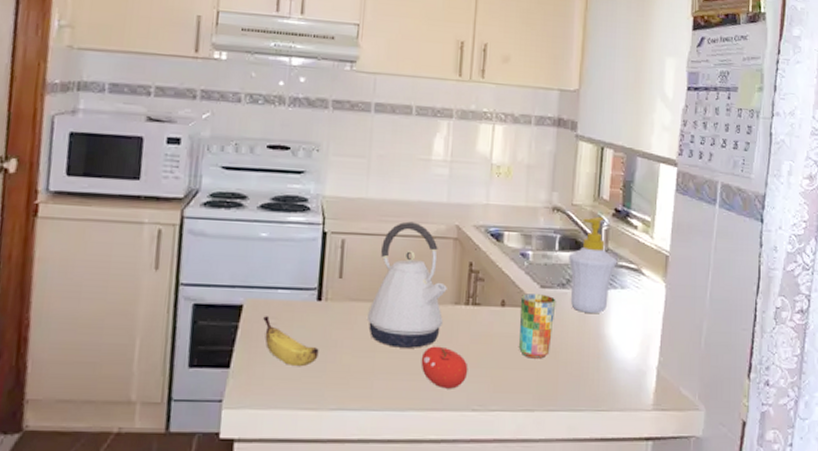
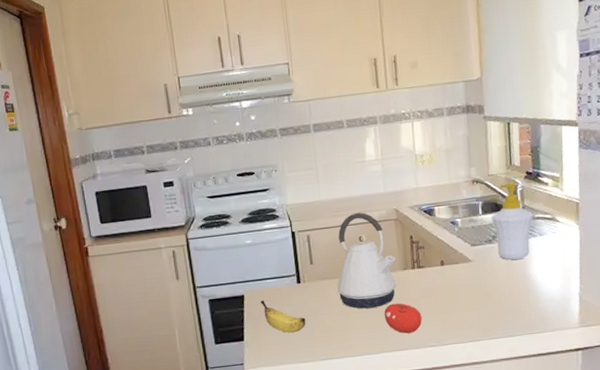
cup: present [519,294,556,359] -> none [456,251,487,302]

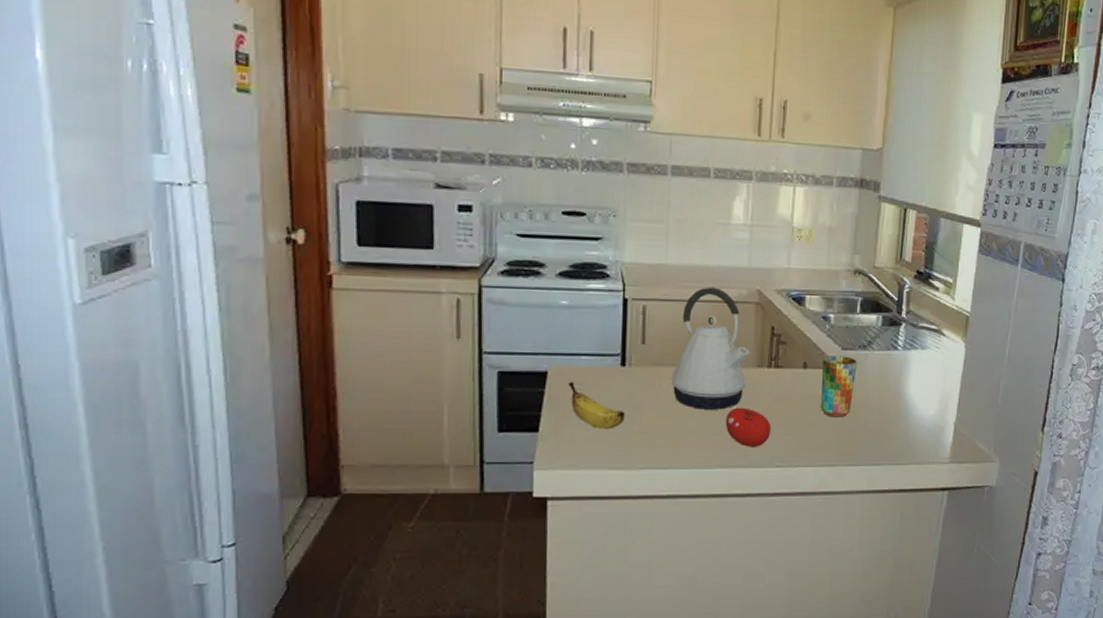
cup: none [456,251,487,302] -> present [821,356,857,418]
soap bottle: present [491,180,534,260] -> none [869,278,919,373]

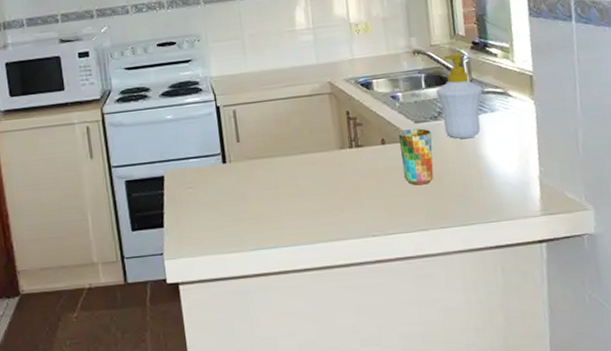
banana: present [569,382,625,430] -> none [182,182,233,220]
kettle: present [672,287,750,410] -> none [267,85,333,193]
fruit: present [725,407,772,447] -> none [319,186,363,221]
soap bottle: none [869,278,919,373] -> present [435,51,484,139]

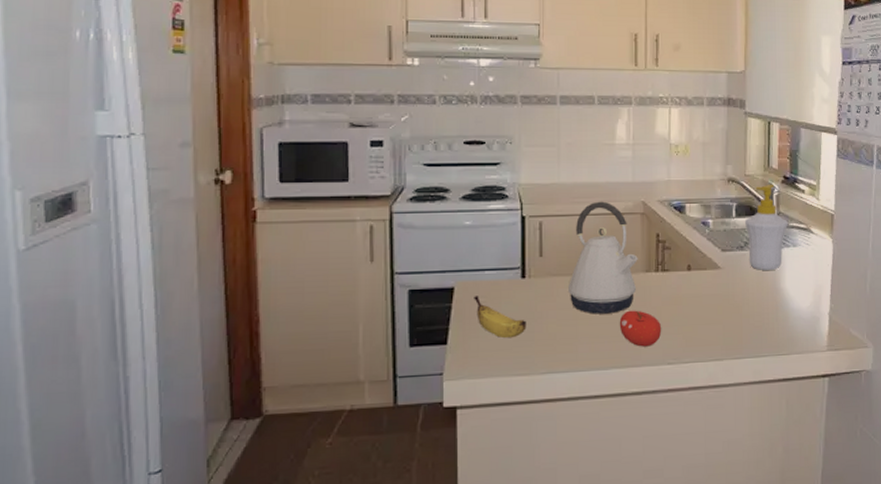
banana: none [182,182,233,220] -> present [474,296,526,339]
kettle: none [267,85,333,193] -> present [568,201,638,314]
fruit: none [319,186,363,221] -> present [619,310,662,347]
cup: present [398,128,434,186] -> none [704,257,736,315]

